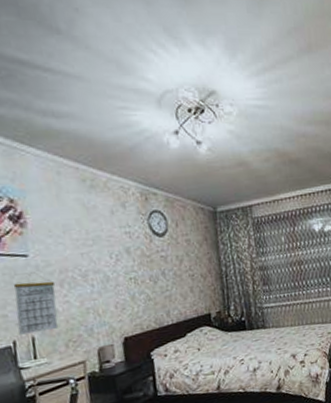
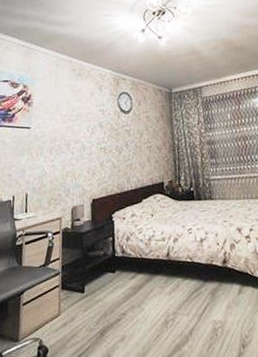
calendar: present [13,281,58,335] -> none [17,148,47,191]

